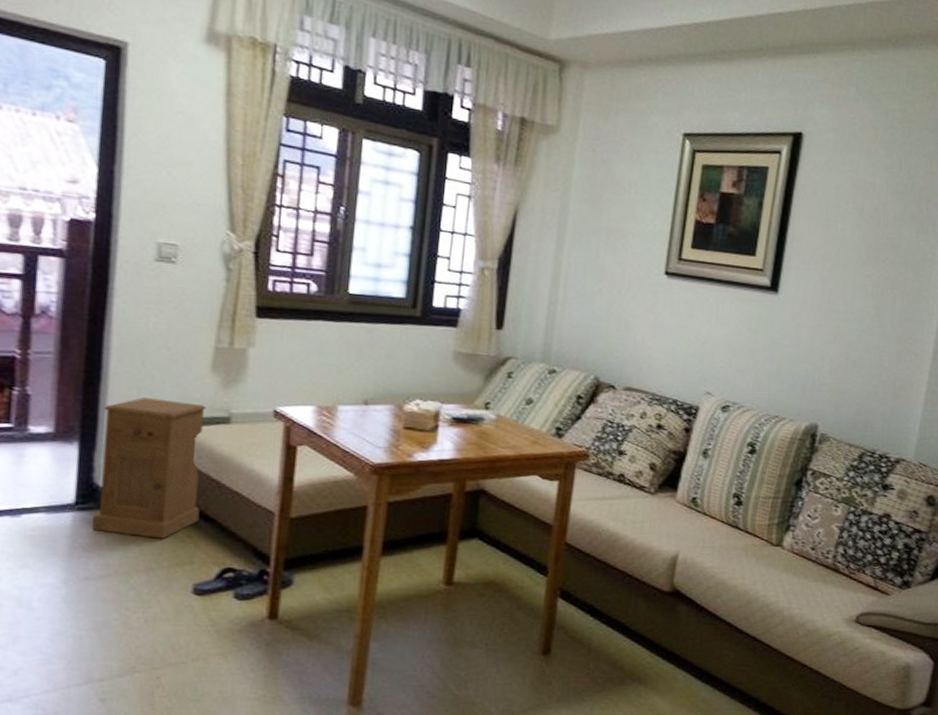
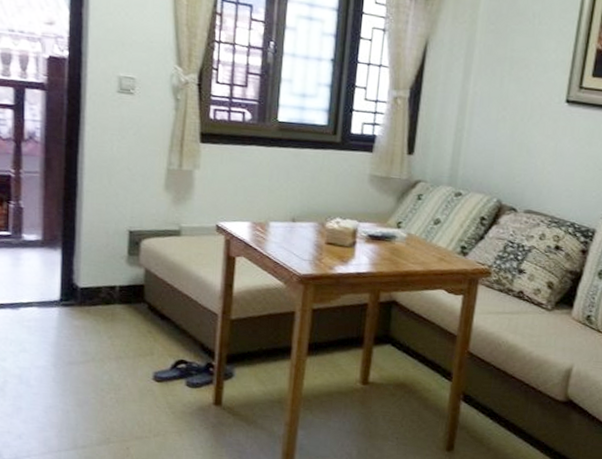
nightstand: present [92,397,207,539] -> none [74,212,161,333]

